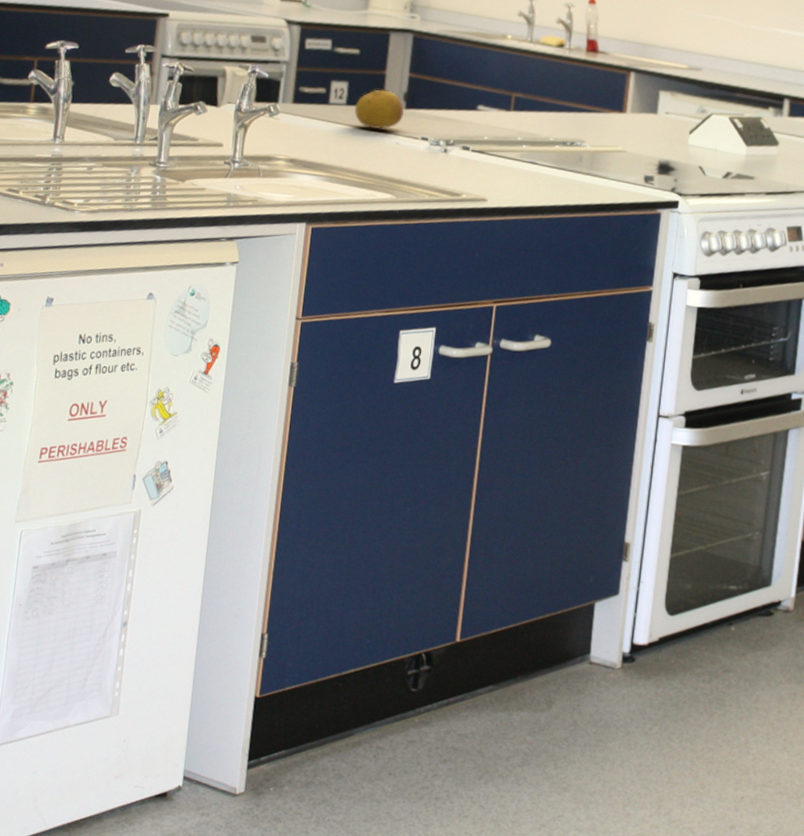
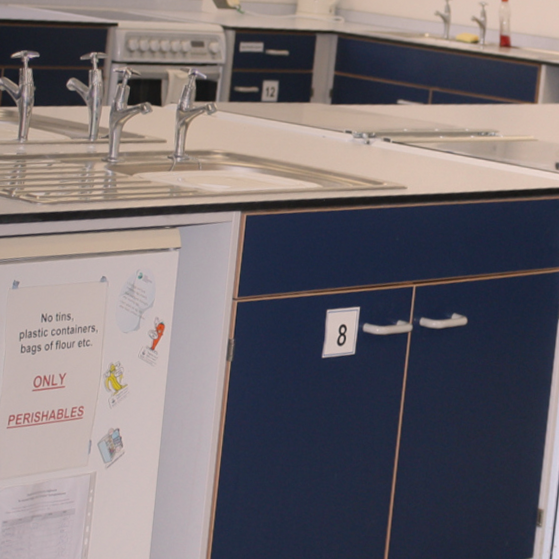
fruit: present [354,89,405,129] -> none [284,87,330,124]

